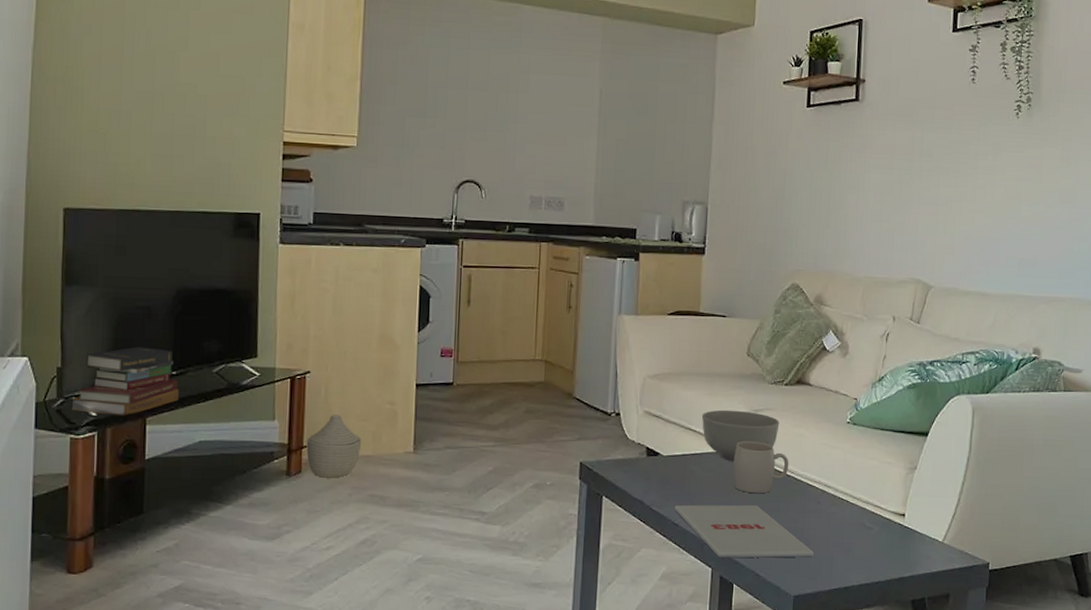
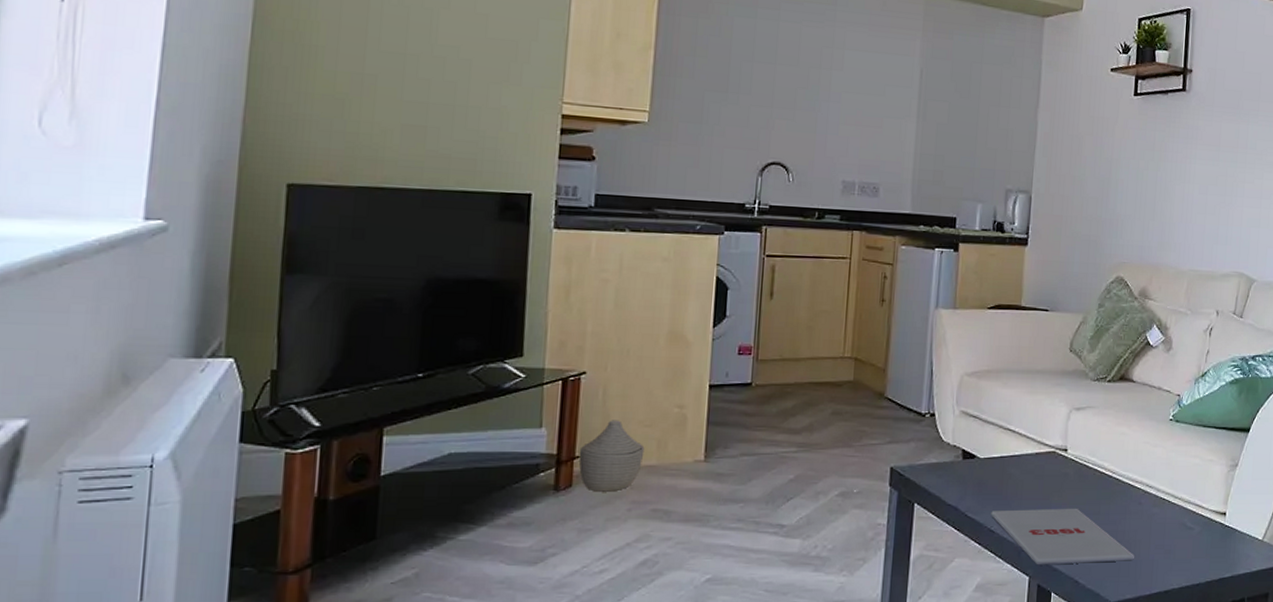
books: present [71,346,179,417] -> none [288,345,426,427]
bowl: present [701,409,780,462] -> none [1021,408,1102,463]
mug: present [733,442,789,494] -> none [1053,442,1111,496]

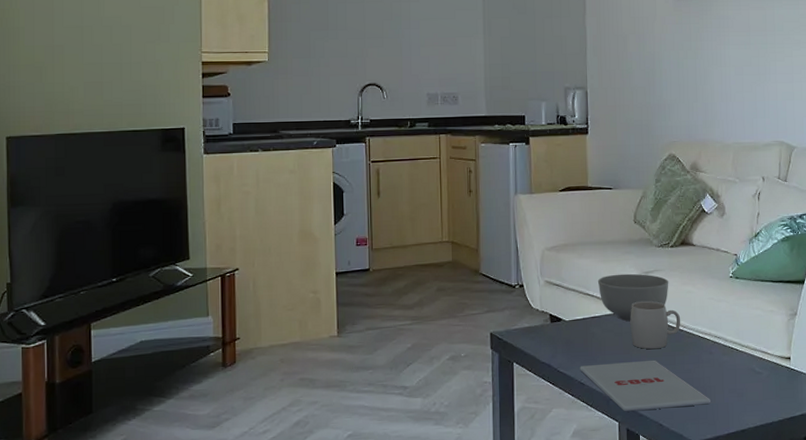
woven basket: present [578,420,645,492] -> none [239,306,290,366]
bowl: none [1021,408,1102,463] -> present [597,273,669,322]
mug: none [1053,442,1111,496] -> present [630,301,681,350]

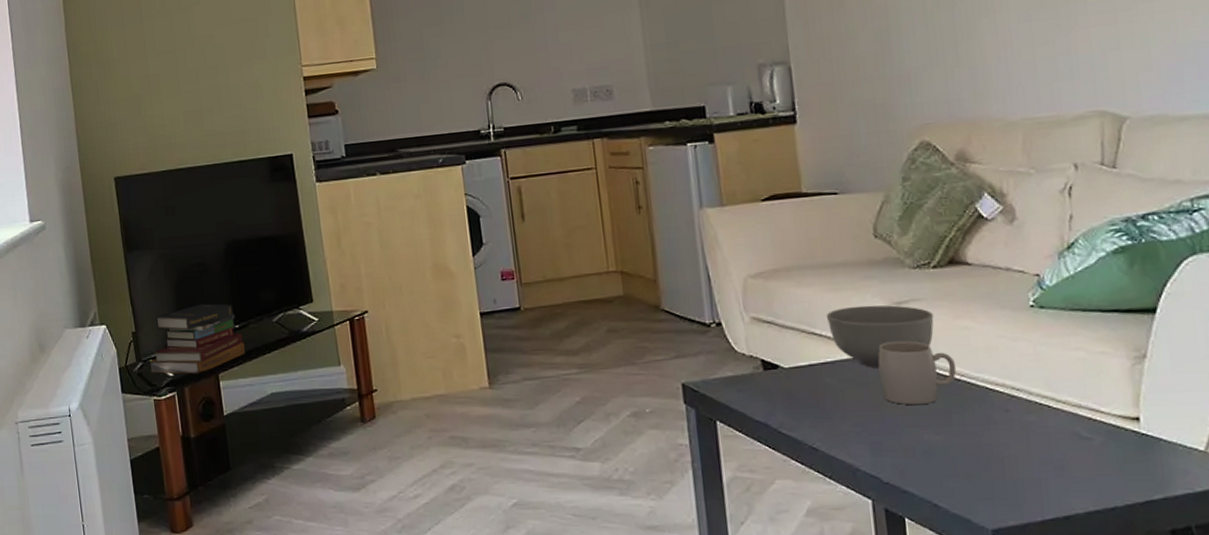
books: none [21,258,120,324] -> present [149,303,245,375]
magazine: present [580,360,712,412] -> none [809,419,1013,487]

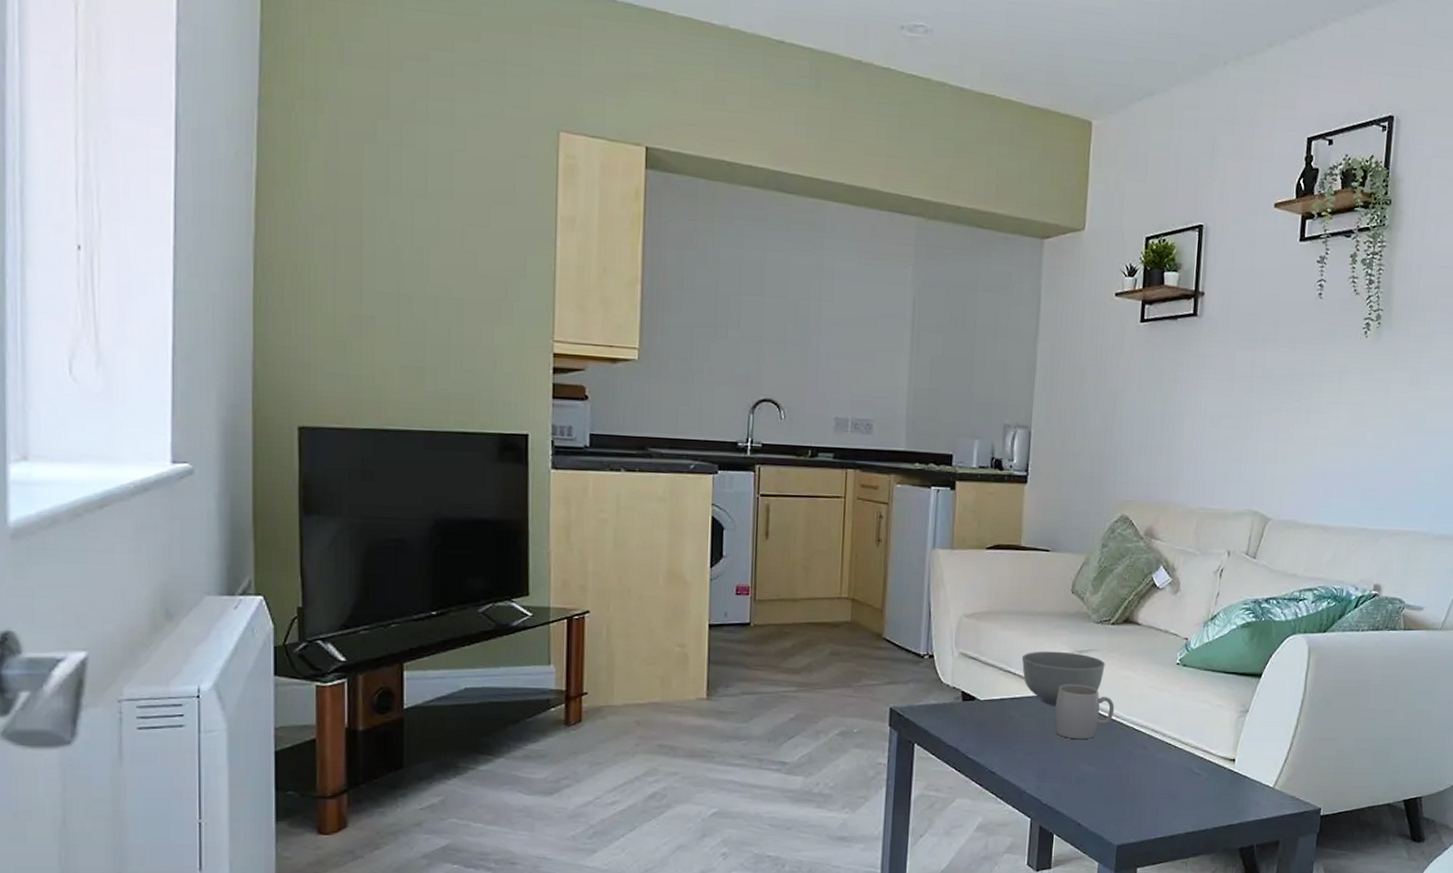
books: present [149,303,245,375] -> none [316,584,440,662]

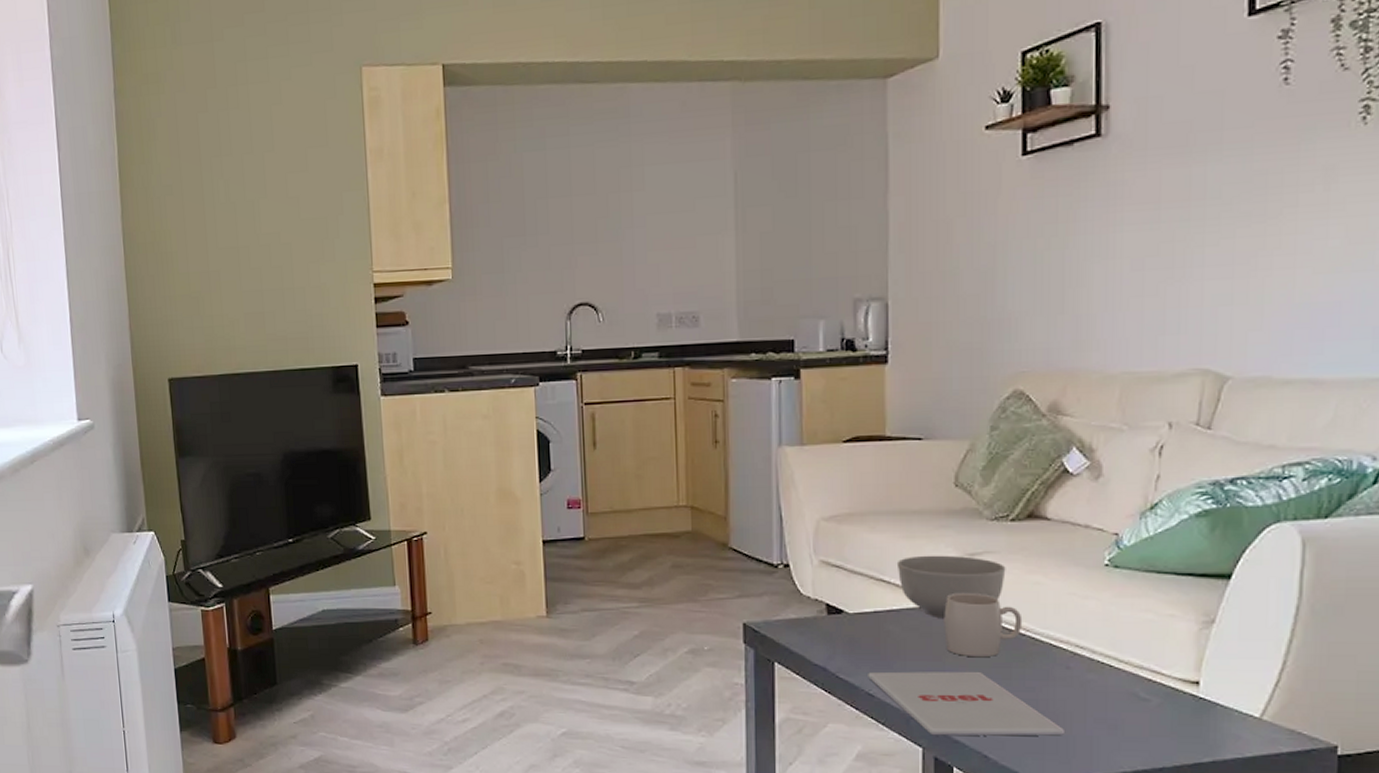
magazine: none [991,751,1140,808] -> present [868,671,1066,736]

